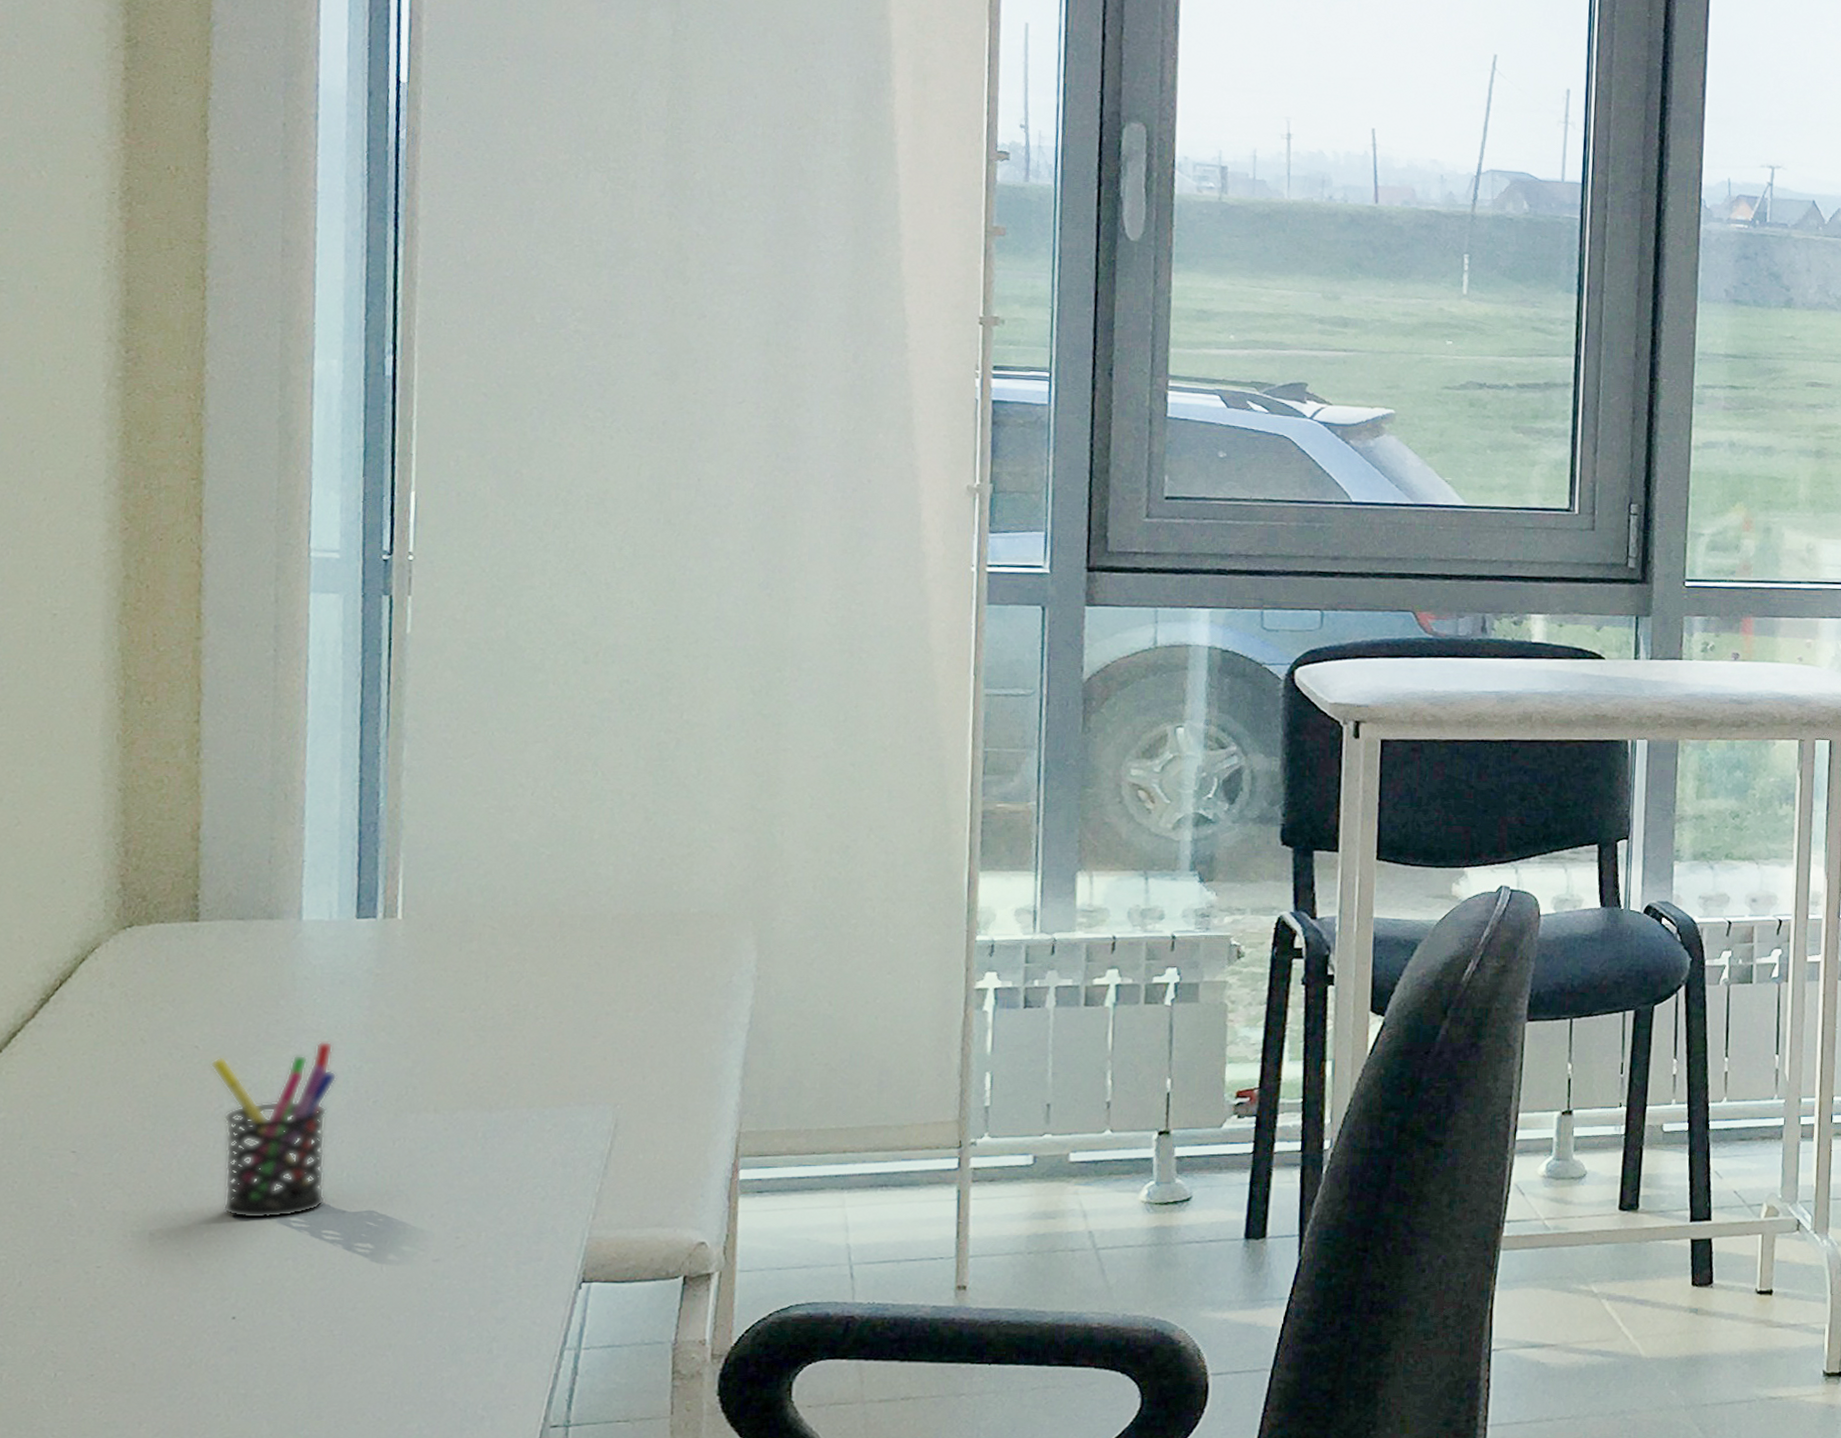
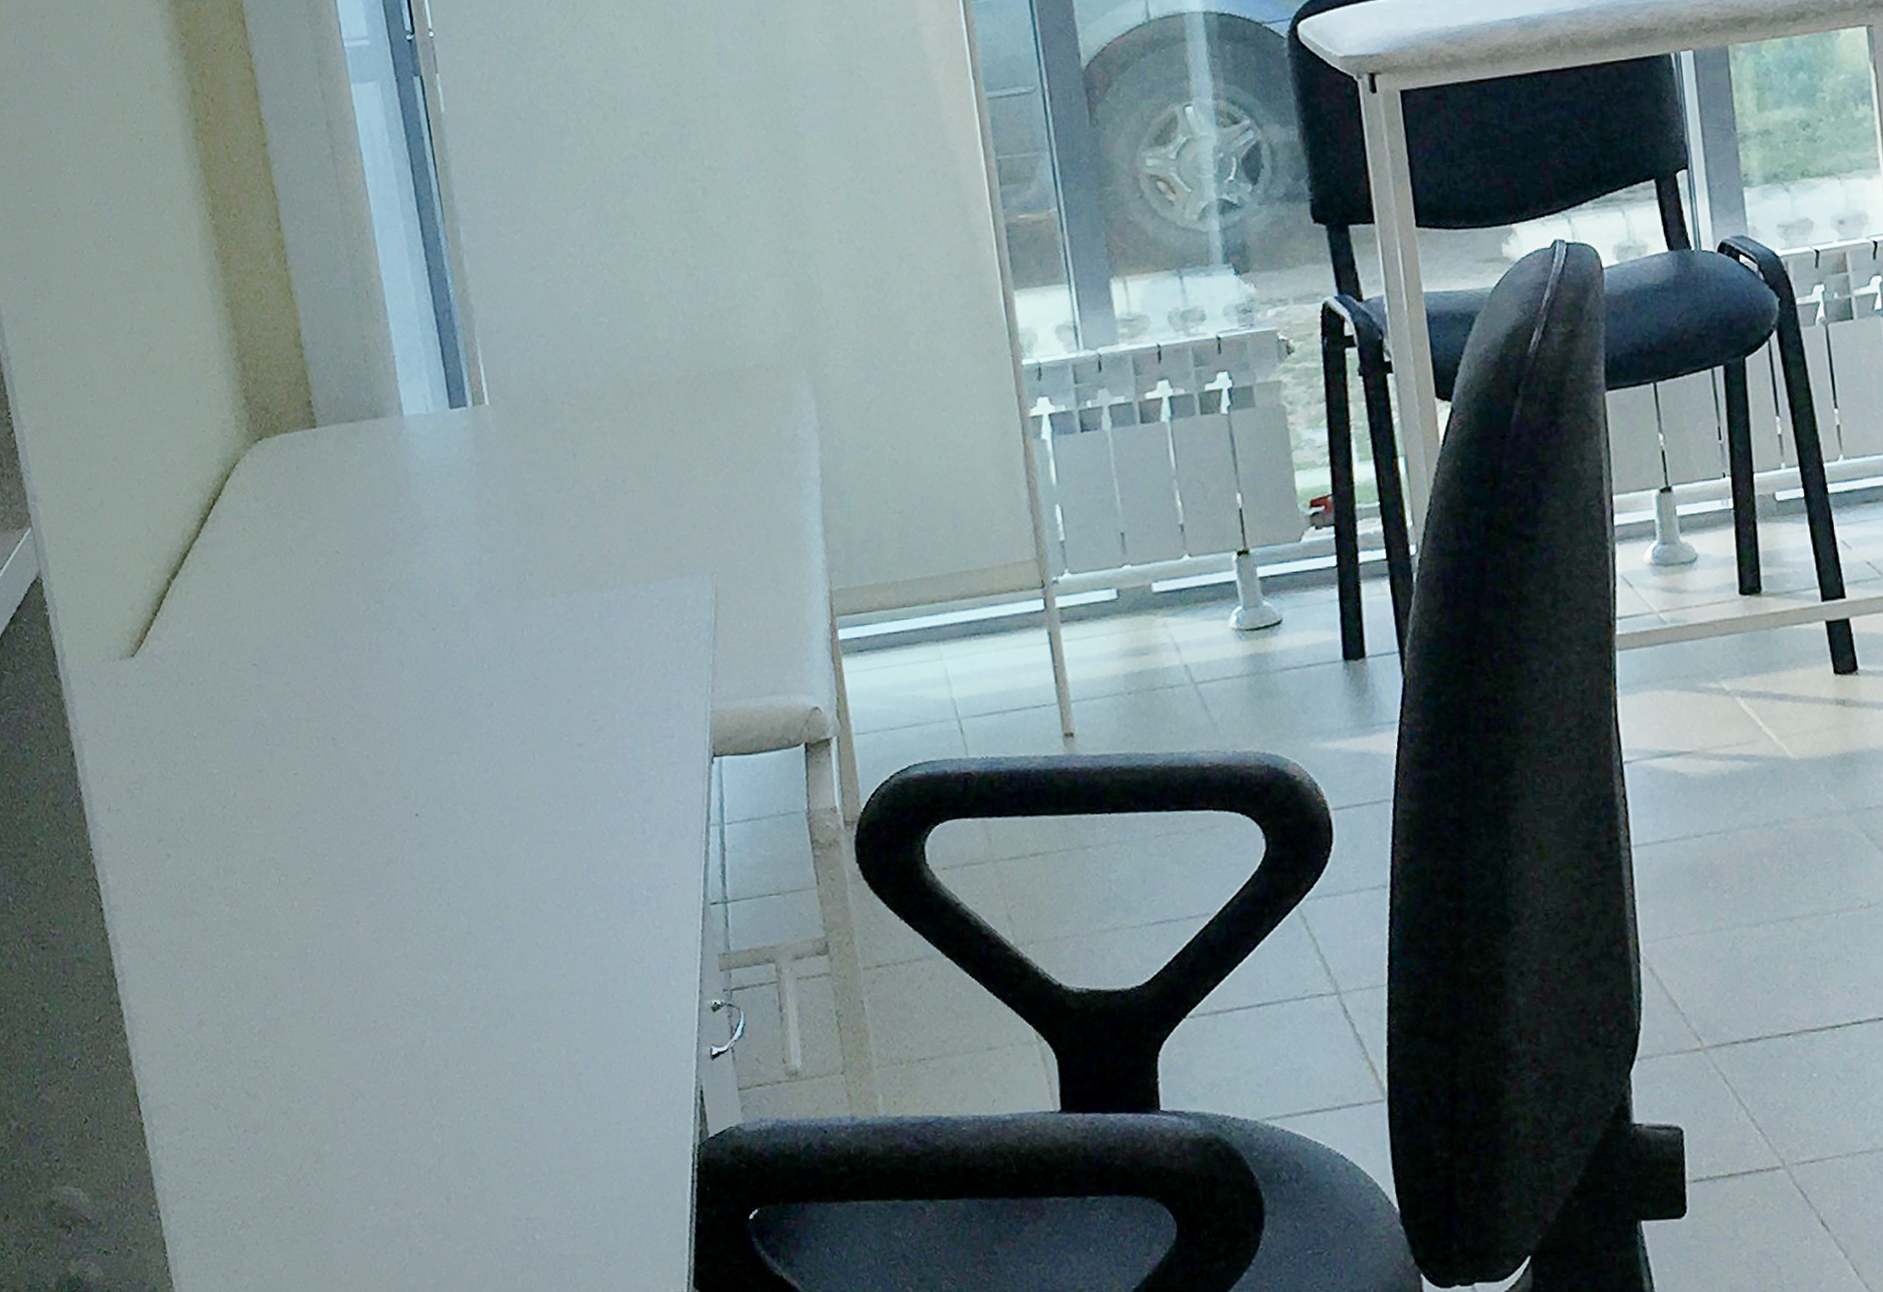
pen holder: present [210,1041,337,1219] -> none [352,535,474,717]

